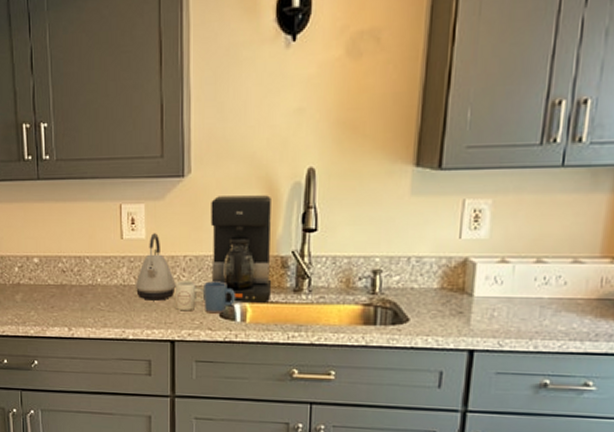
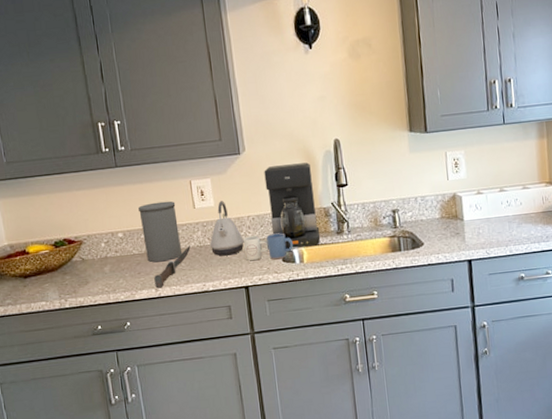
canister: none [58,226,103,298] -> present [138,201,183,263]
knife: none [68,283,112,328] -> present [154,245,191,289]

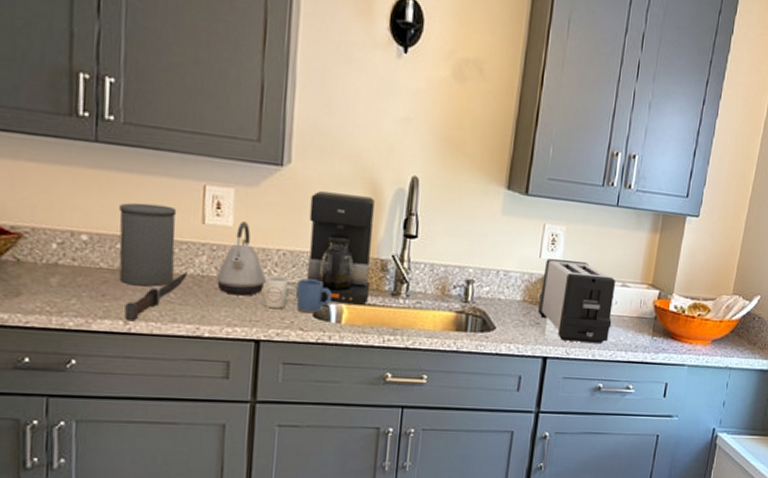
toaster: none [453,176,521,244] -> present [538,259,616,343]

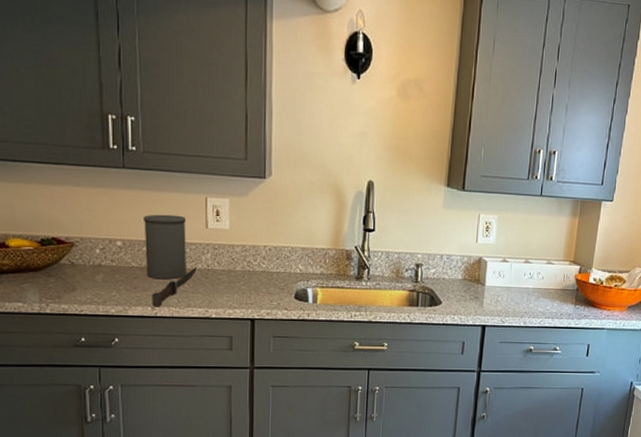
kettle: present [215,221,266,296] -> none [218,225,257,284]
mug: present [263,275,299,309] -> none [255,267,282,294]
mug: present [296,278,333,314] -> none [281,268,309,296]
coffee maker: present [306,191,375,305] -> none [288,197,339,288]
toaster: present [538,259,616,343] -> none [476,243,542,312]

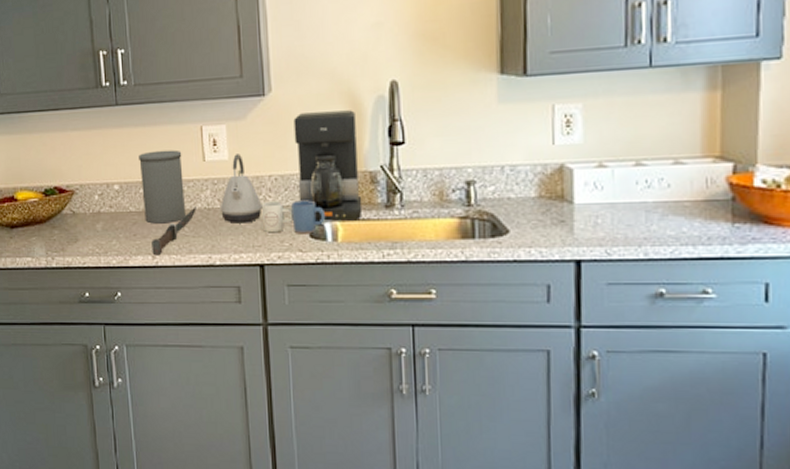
kettle: none [218,225,257,284] -> present [219,154,263,223]
mug: none [255,267,282,294] -> present [261,201,294,233]
mug: none [281,268,309,296] -> present [291,200,326,234]
coffee maker: none [288,197,339,288] -> present [293,110,363,222]

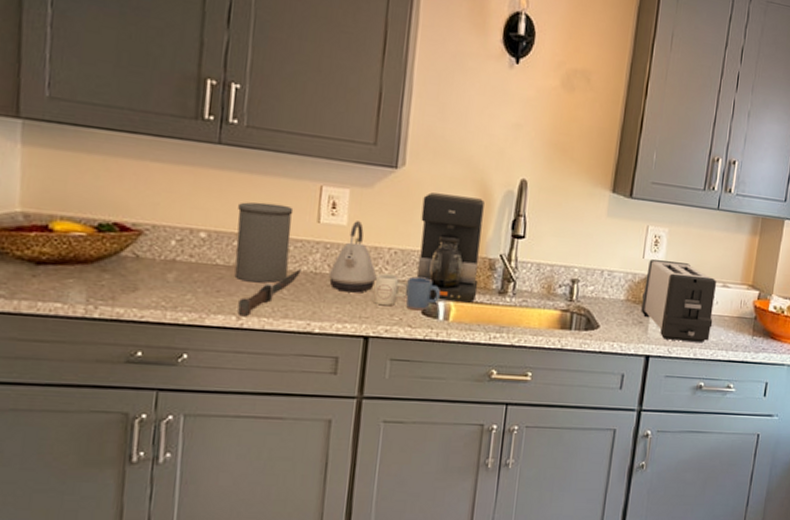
toaster: none [560,142,667,239] -> present [641,259,717,342]

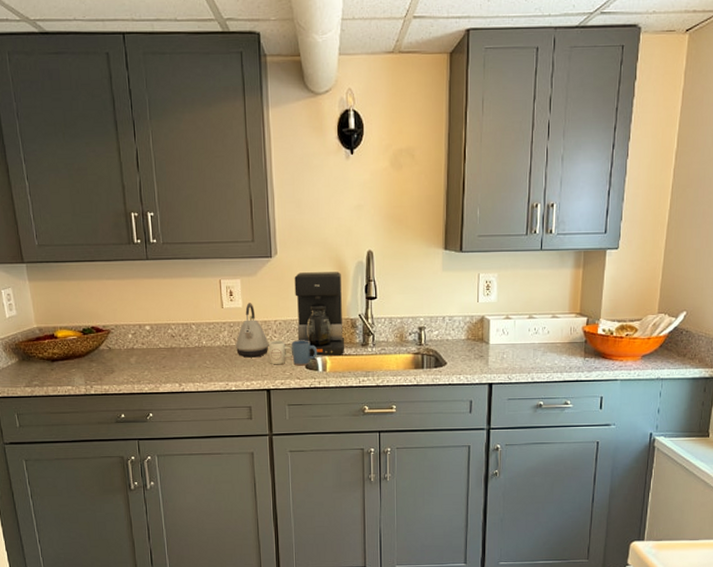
canister: present [234,202,294,283] -> none [167,298,208,358]
knife: present [237,269,301,317] -> none [178,344,216,384]
toaster: present [641,259,717,342] -> none [481,301,547,368]

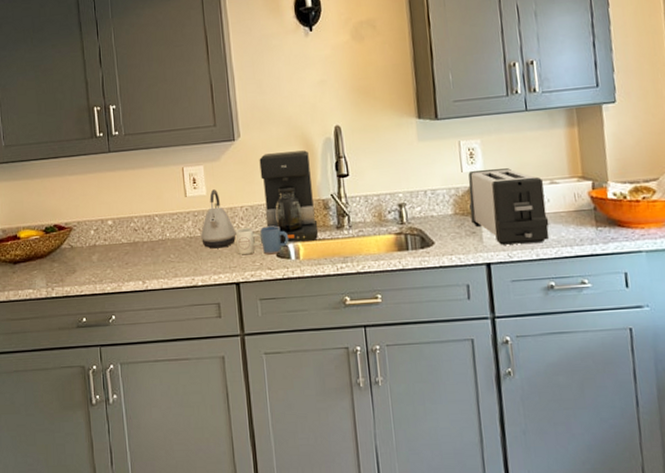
toaster: none [481,301,547,368] -> present [468,168,550,245]

